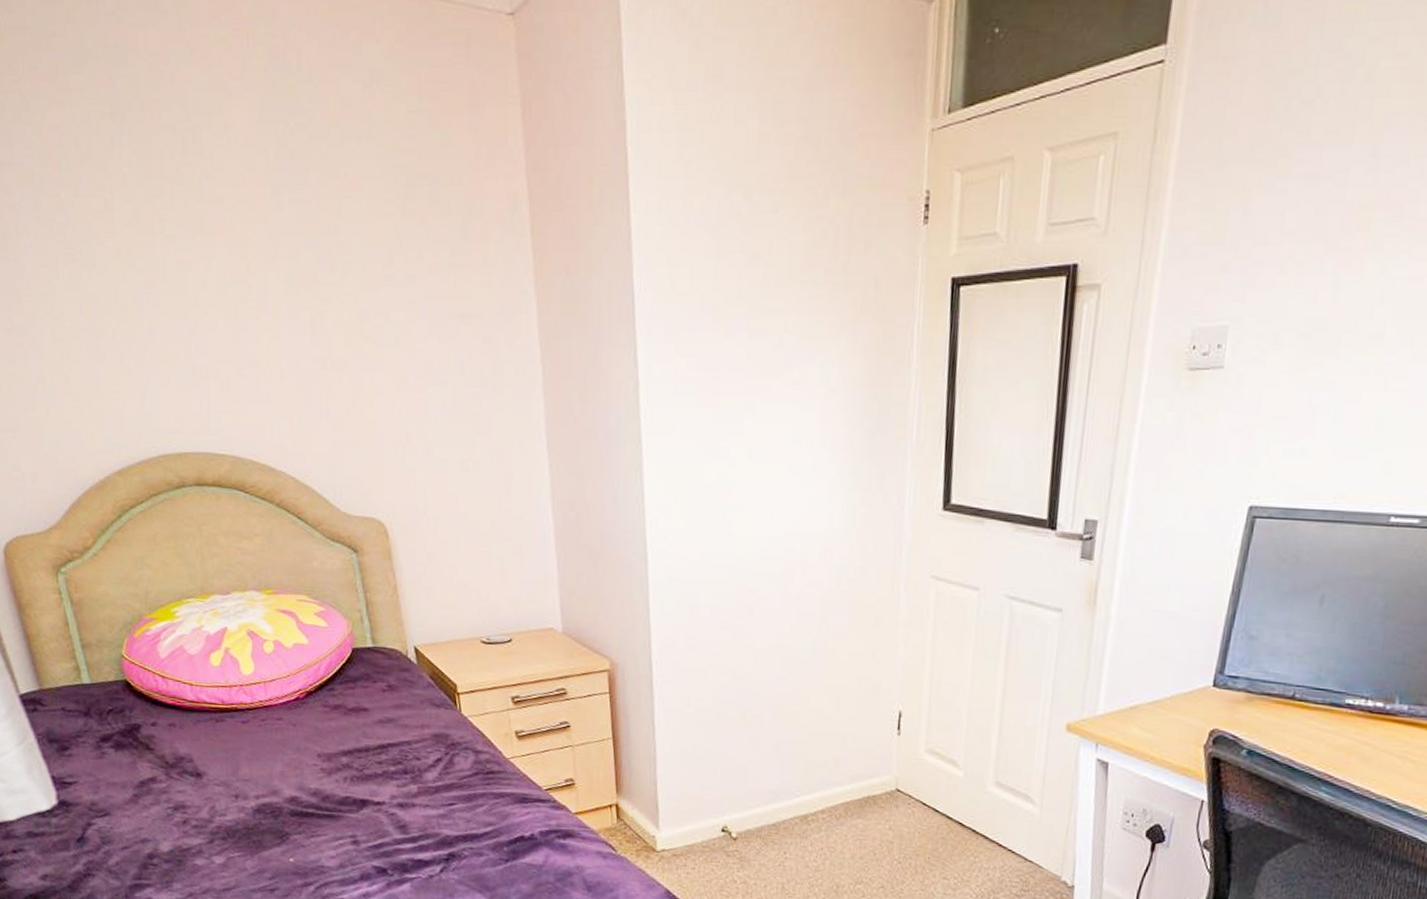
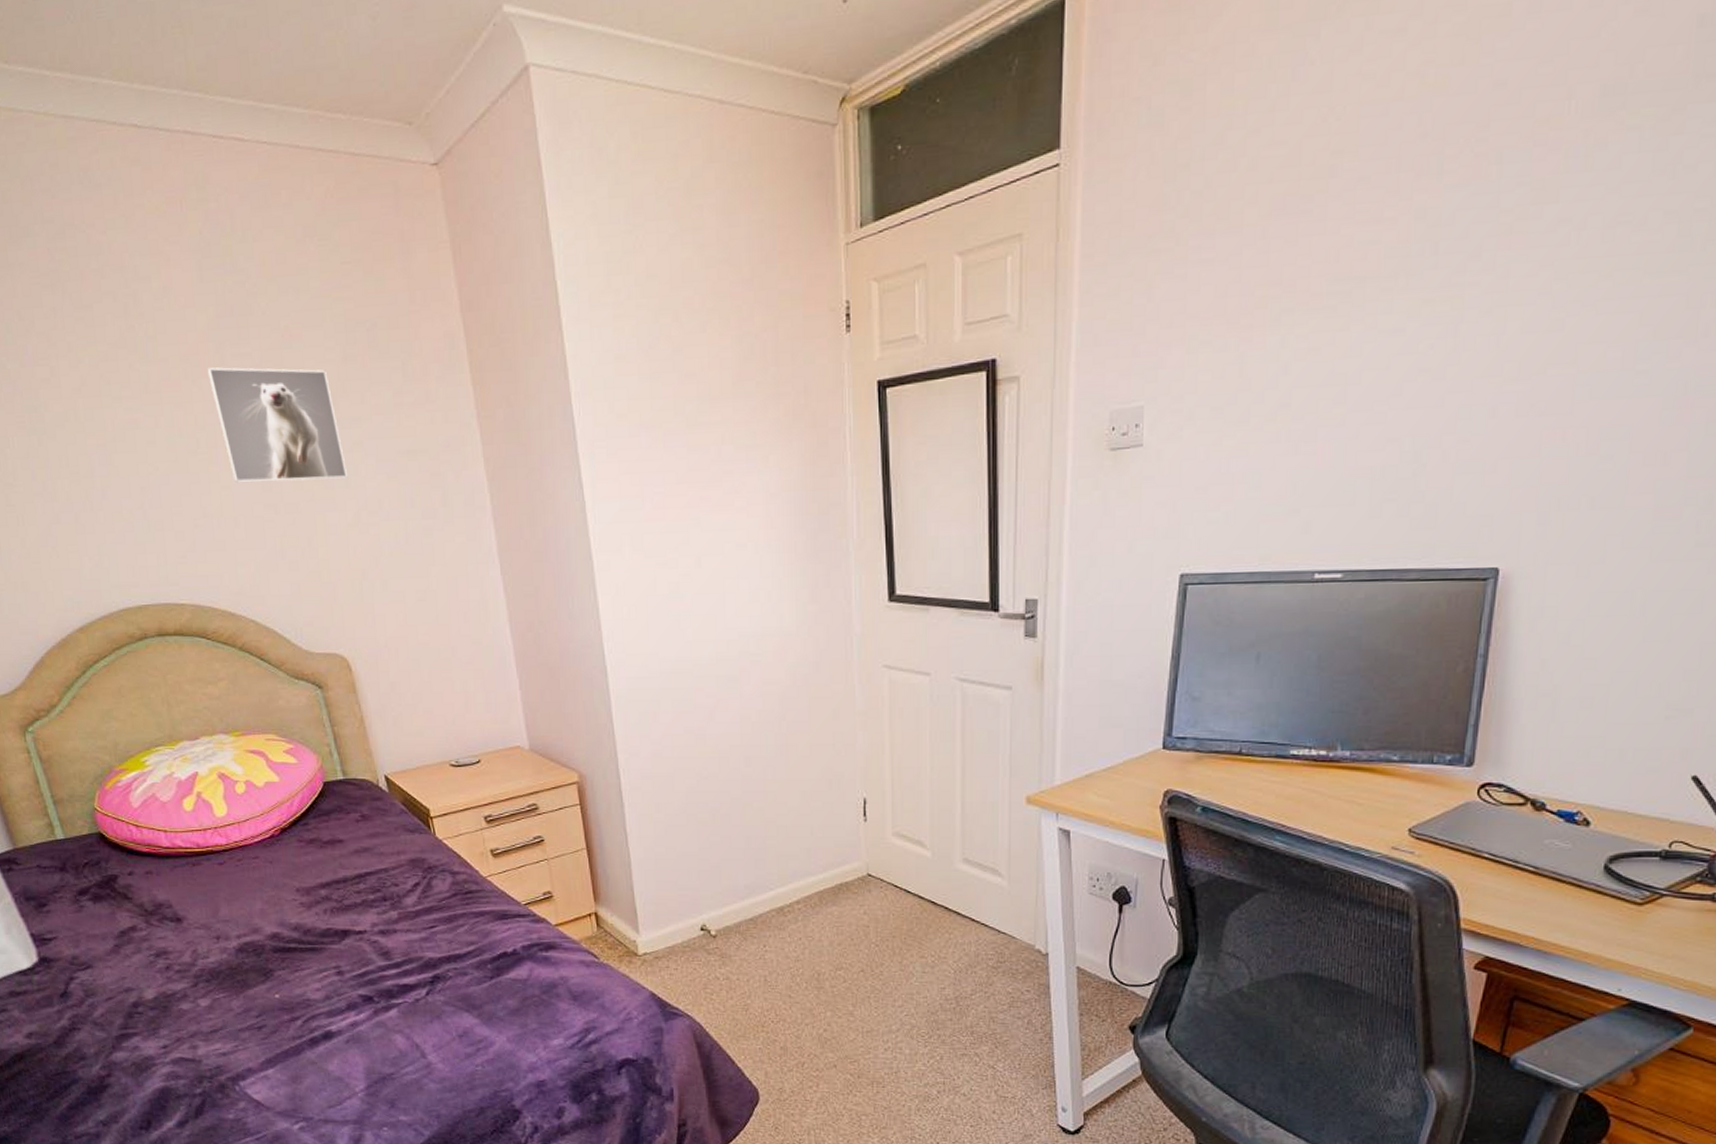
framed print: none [263,212,399,338] -> present [207,367,349,483]

